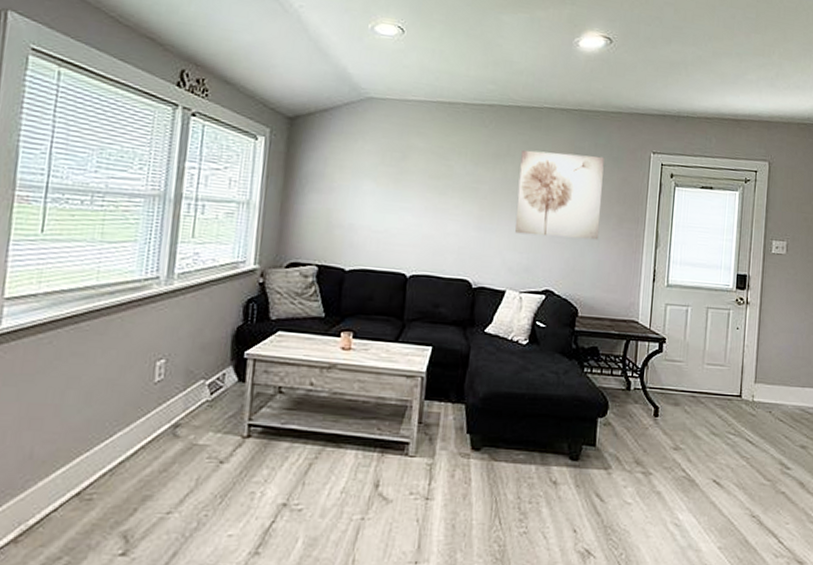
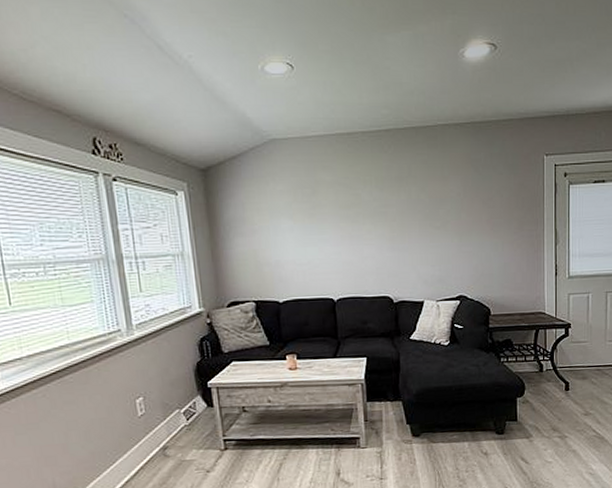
wall art: present [515,150,604,240] -> none [422,165,502,249]

